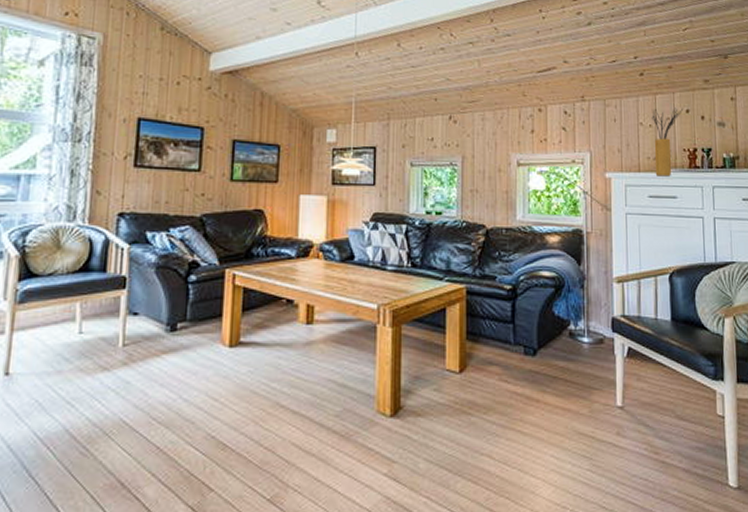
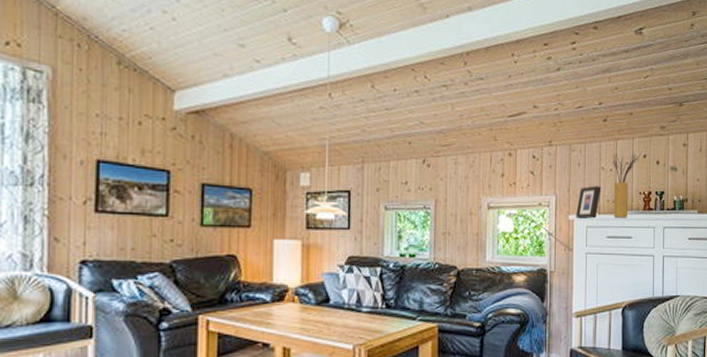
picture frame: none [613,142,641,178] -> present [576,185,602,220]

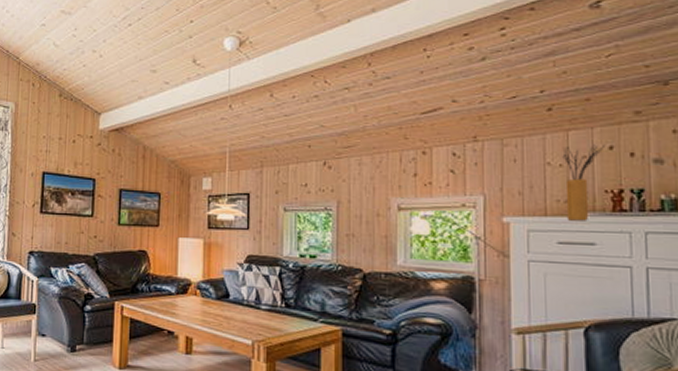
picture frame: present [576,185,602,220] -> none [512,184,548,222]

